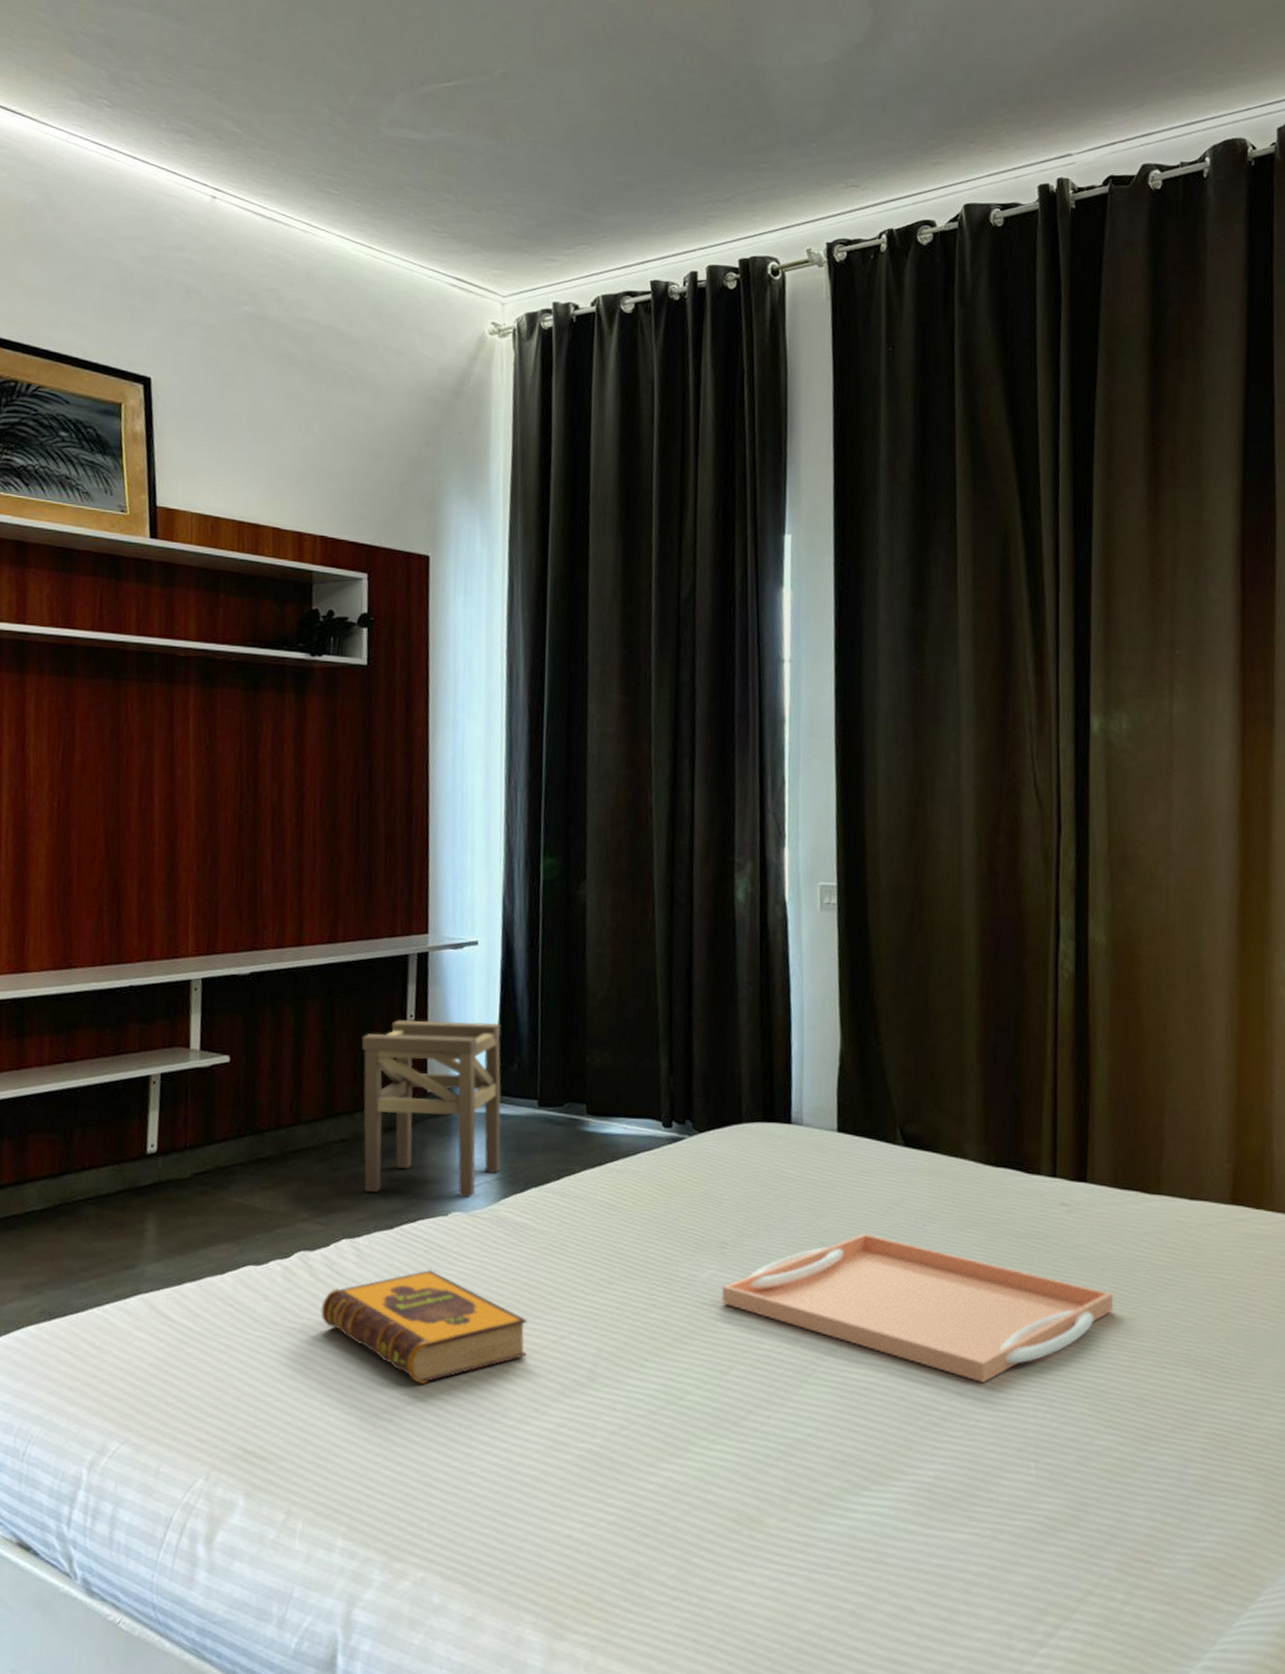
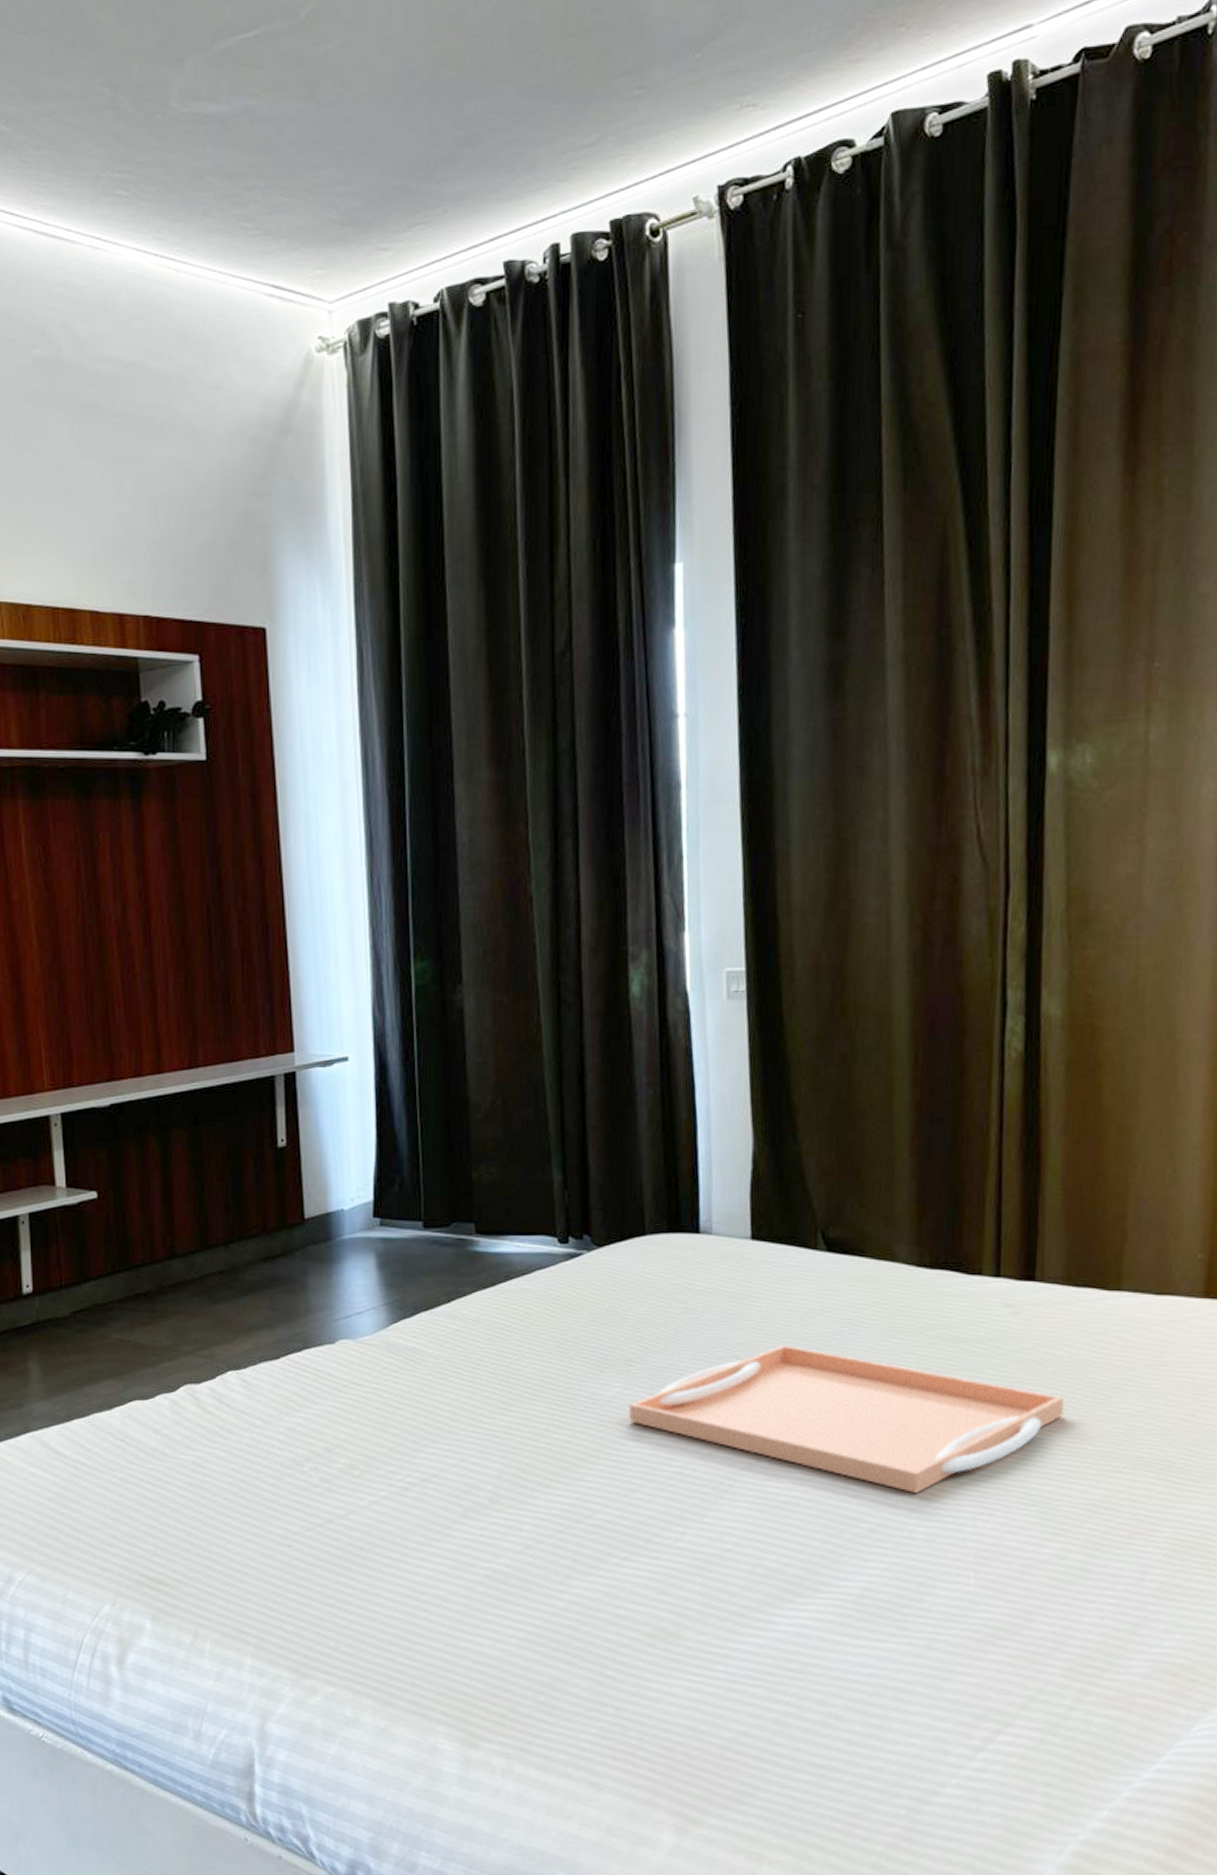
hardback book: present [321,1270,528,1385] -> none [212,1398,425,1511]
stool: present [361,1020,502,1198] -> none [232,1142,387,1325]

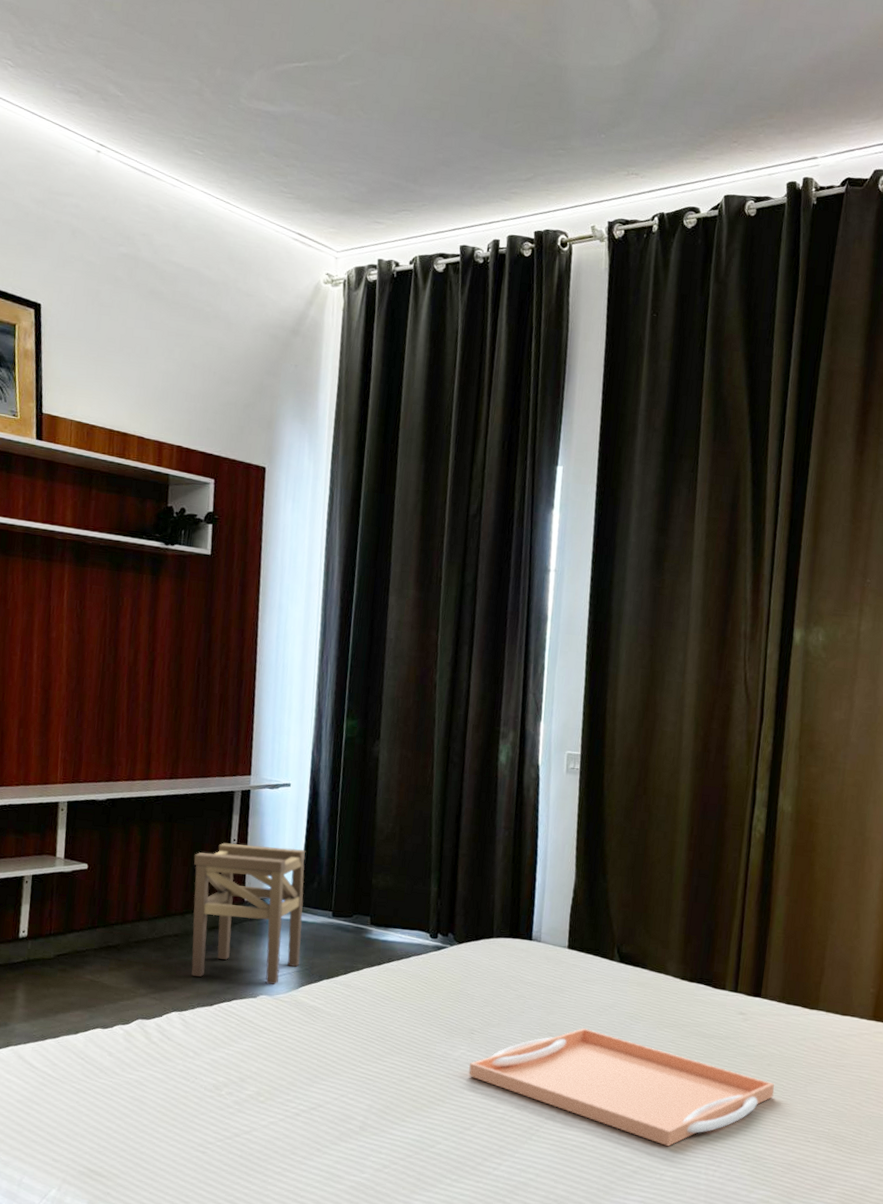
stool: none [232,1142,387,1325] -> present [191,843,305,985]

